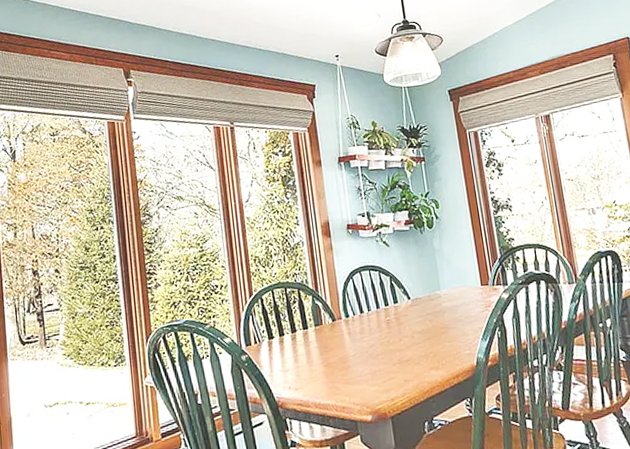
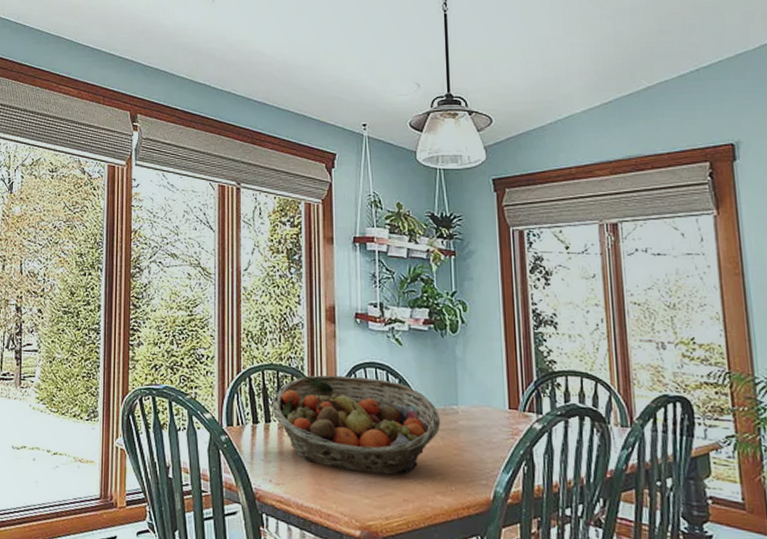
fruit basket: none [284,279,428,365] -> present [272,375,441,475]

